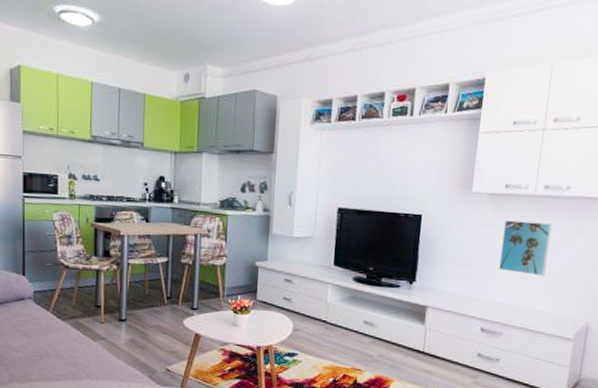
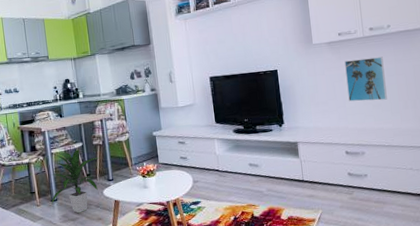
indoor plant: none [117,262,187,341] -> present [50,147,100,214]

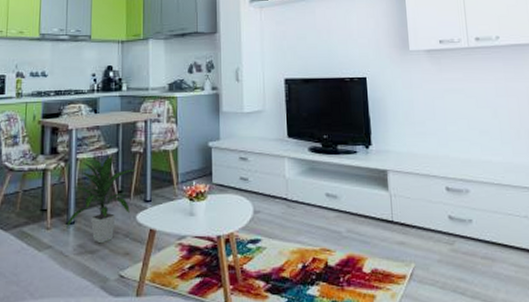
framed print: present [344,57,387,102] -> none [446,73,496,126]

